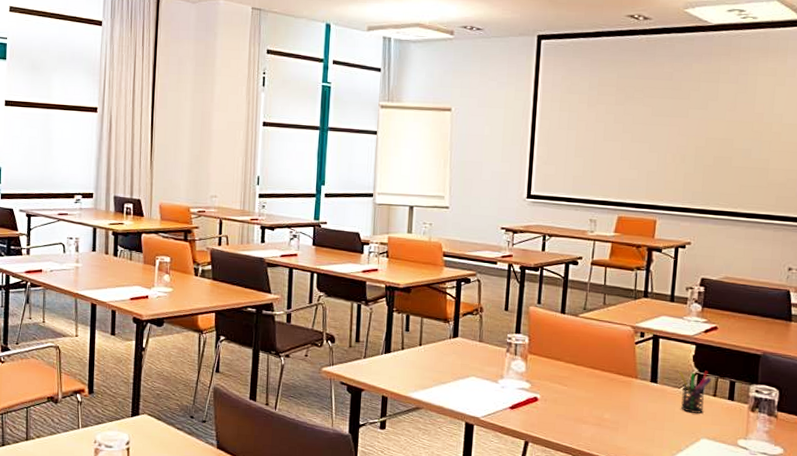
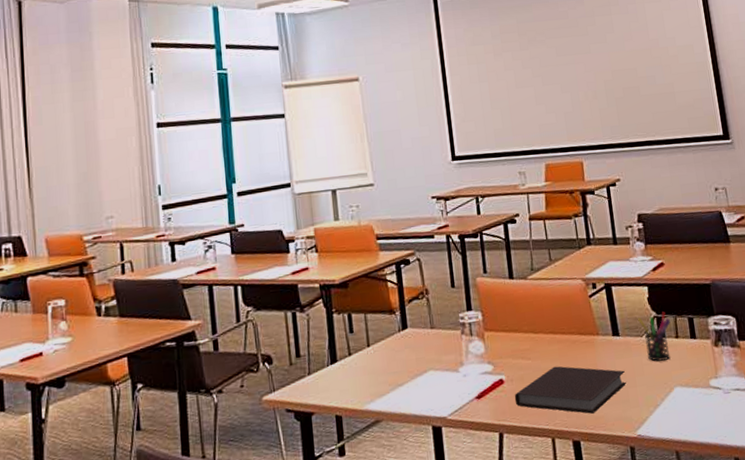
notebook: none [545,396,655,444] -> present [514,366,626,414]

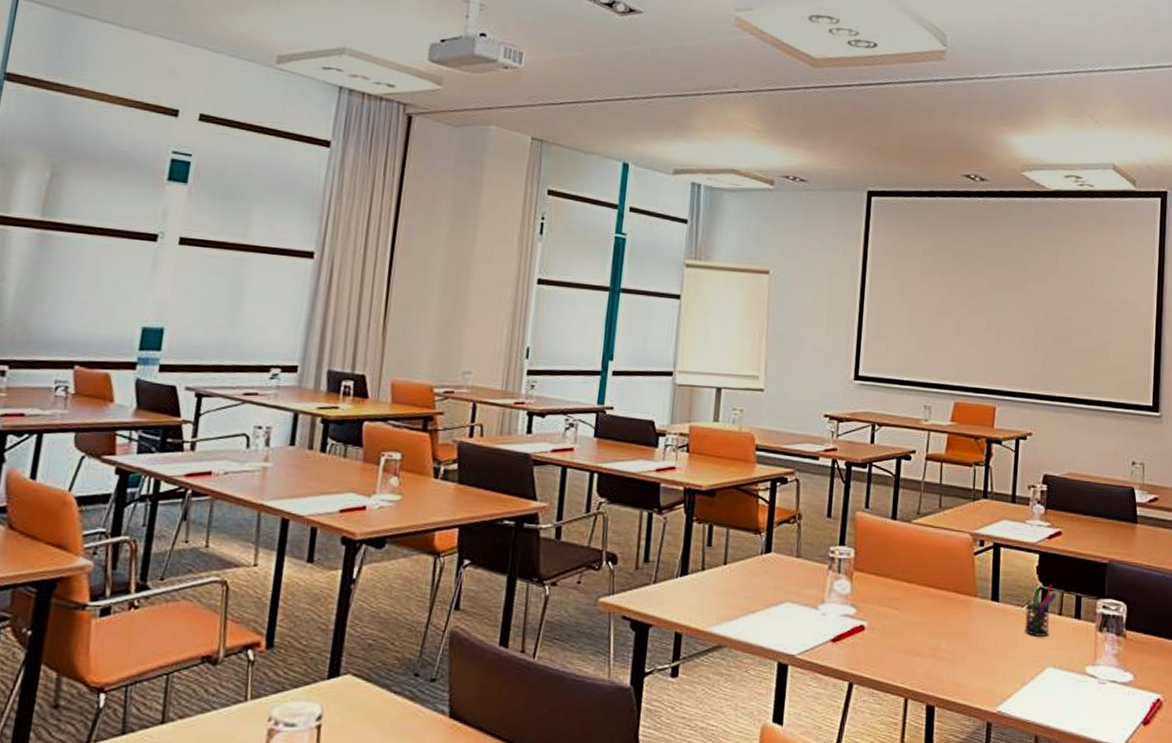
notebook: present [514,366,626,414] -> none [872,622,997,680]

